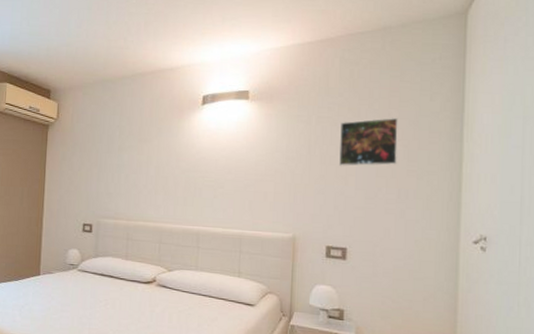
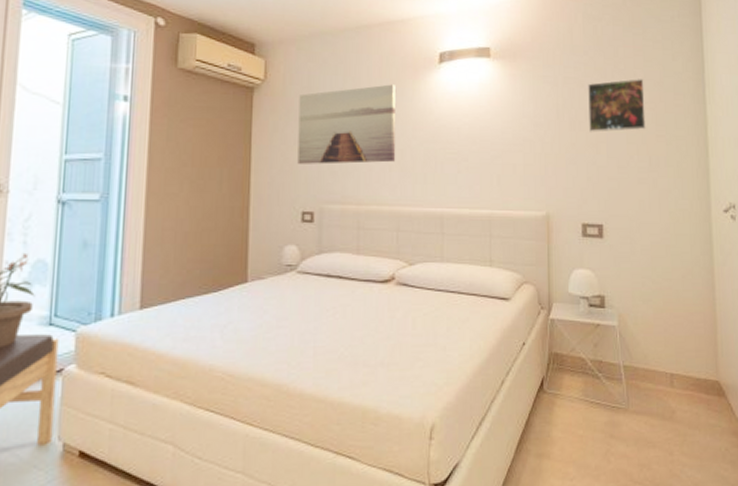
wall art: none [81,122,163,187] -> present [297,84,396,164]

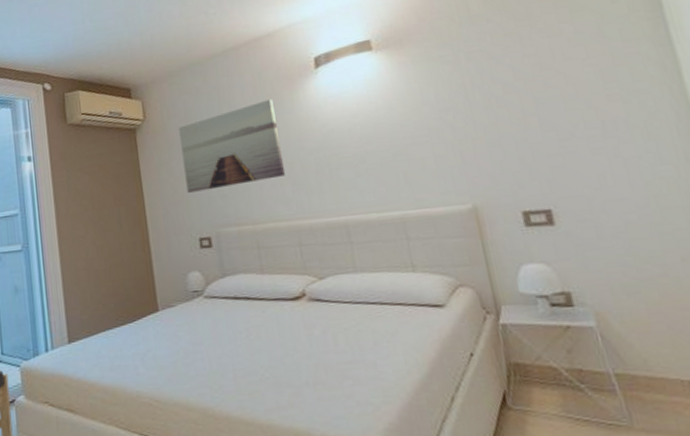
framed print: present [588,79,646,132] -> none [499,33,589,107]

